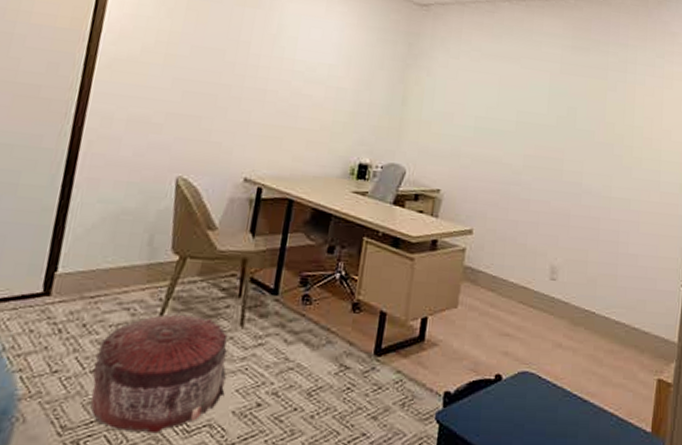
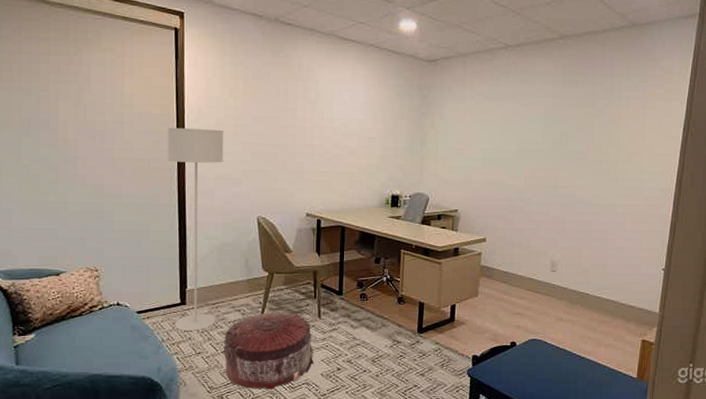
floor lamp: none [26,47,151,337] -> present [167,127,224,331]

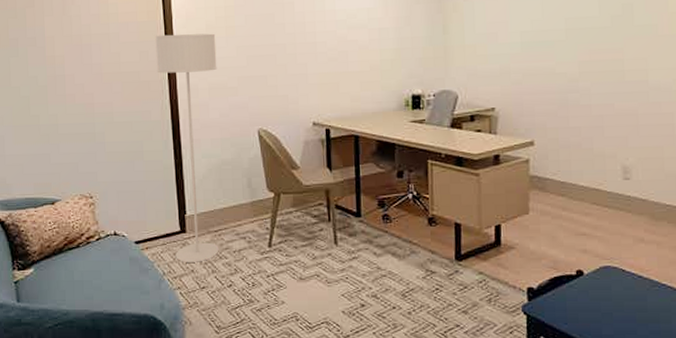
pouf: present [223,312,314,390] -> none [229,239,333,330]

